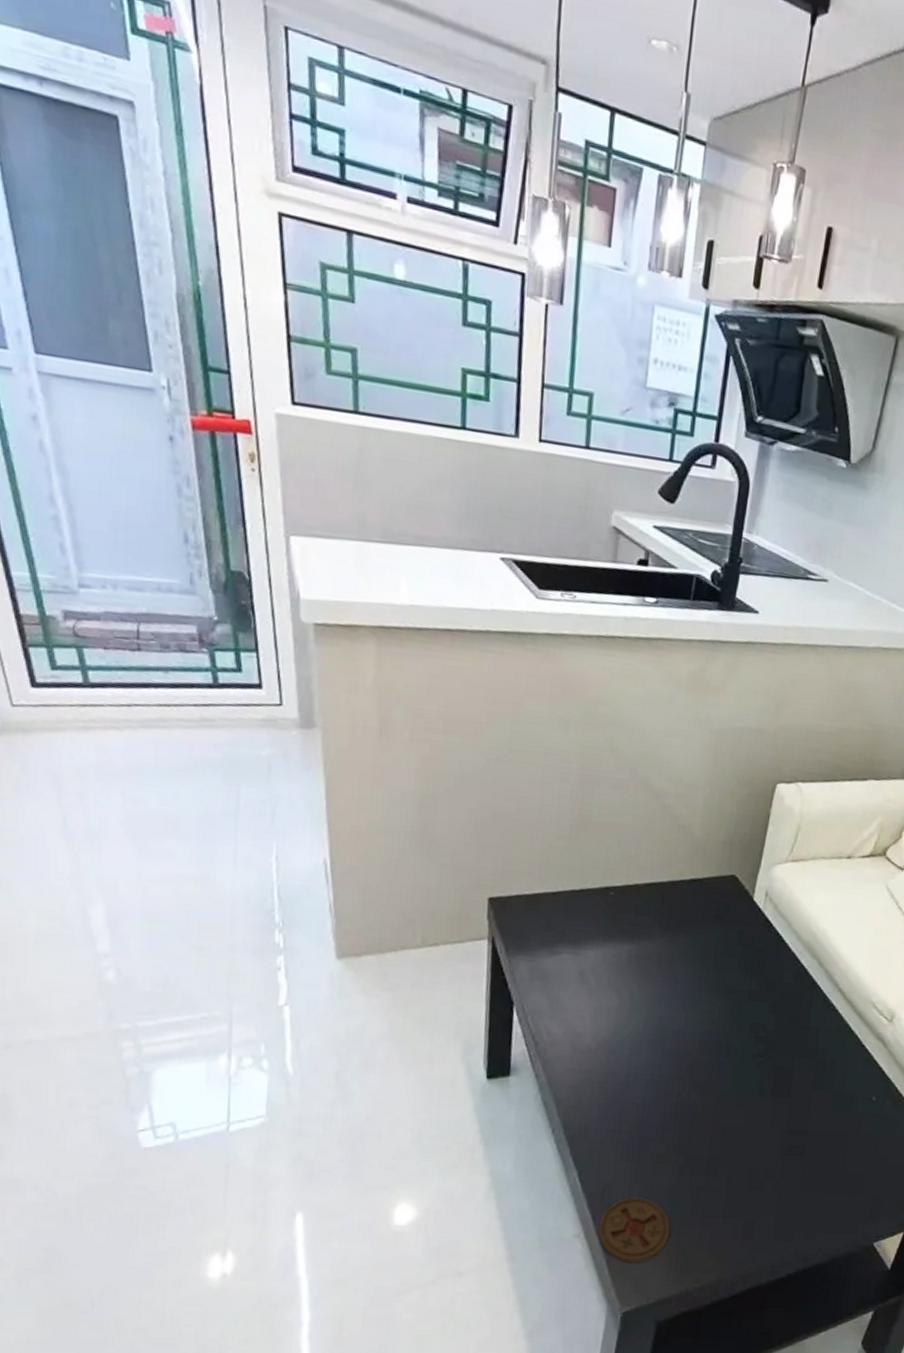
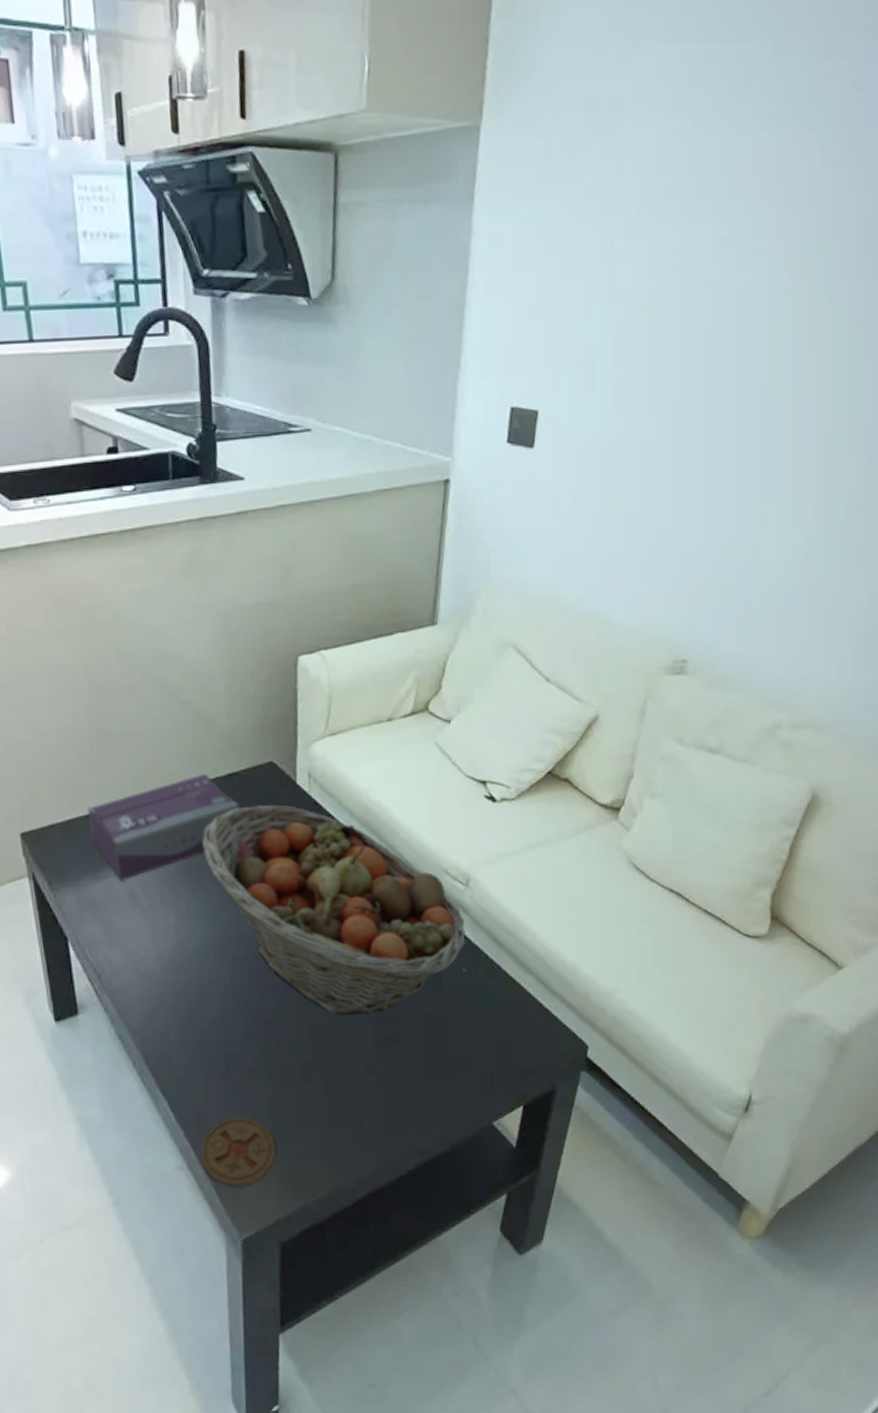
tissue box: none [553,874,697,960] -> present [87,773,239,881]
fruit basket: none [656,911,883,1123] -> present [203,804,466,1015]

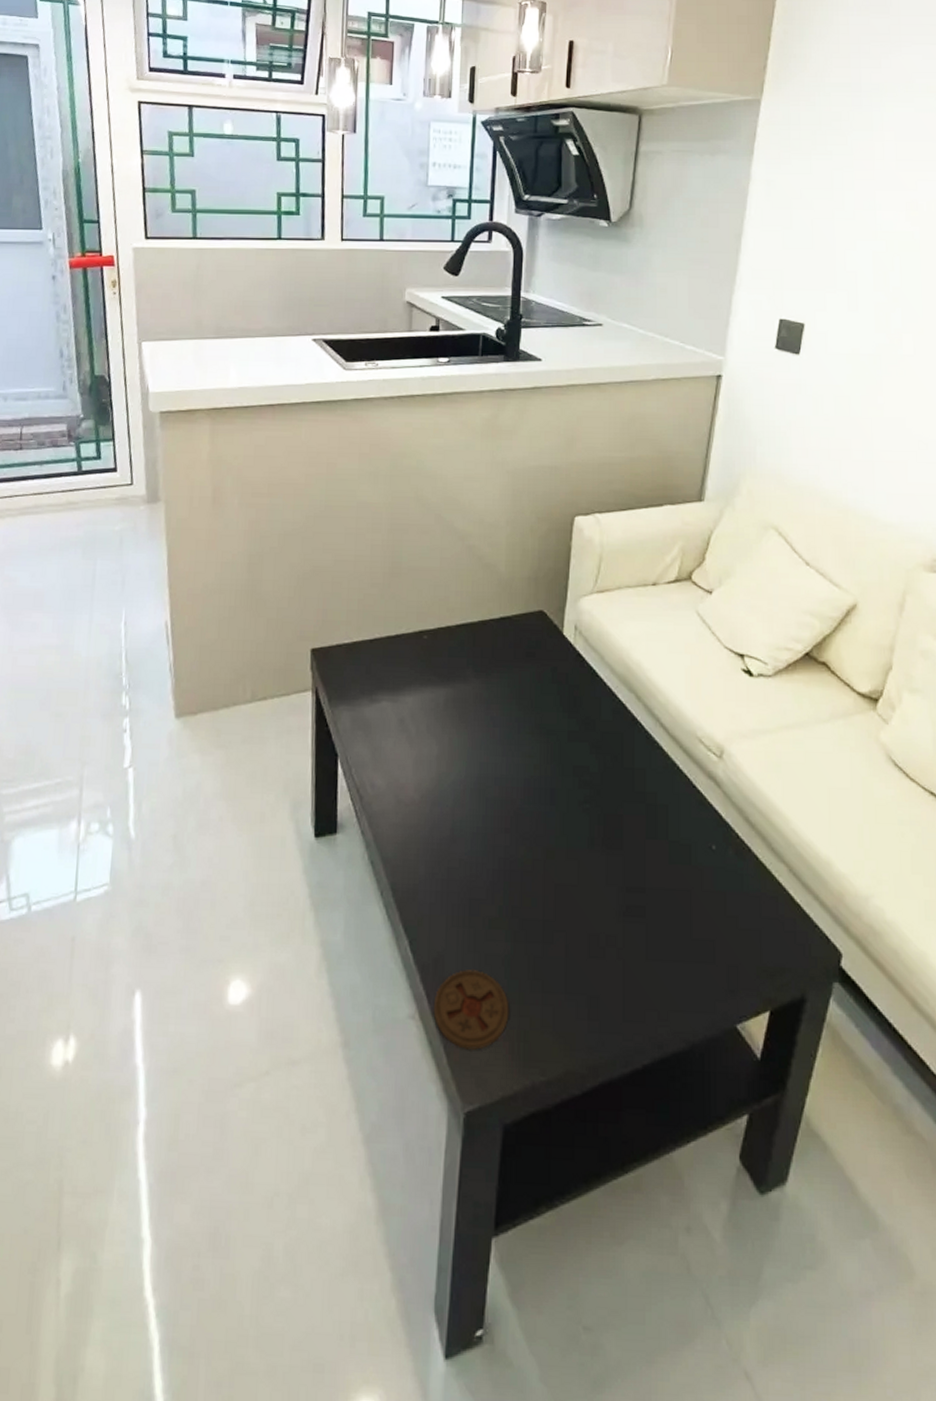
tissue box: present [87,773,239,881] -> none [371,614,508,707]
fruit basket: present [203,804,466,1015] -> none [471,649,717,879]

